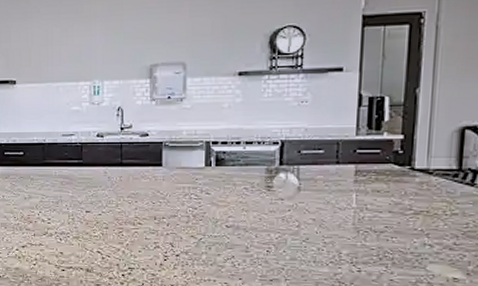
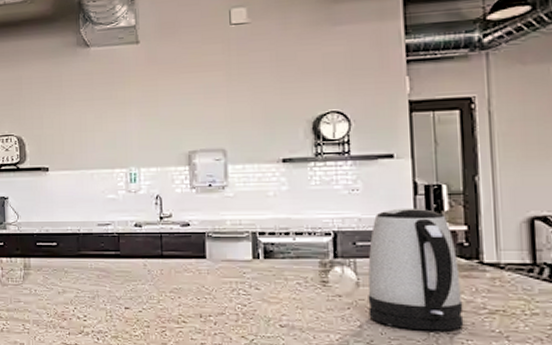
kettle: none [307,118,392,230] -> present [368,208,464,331]

